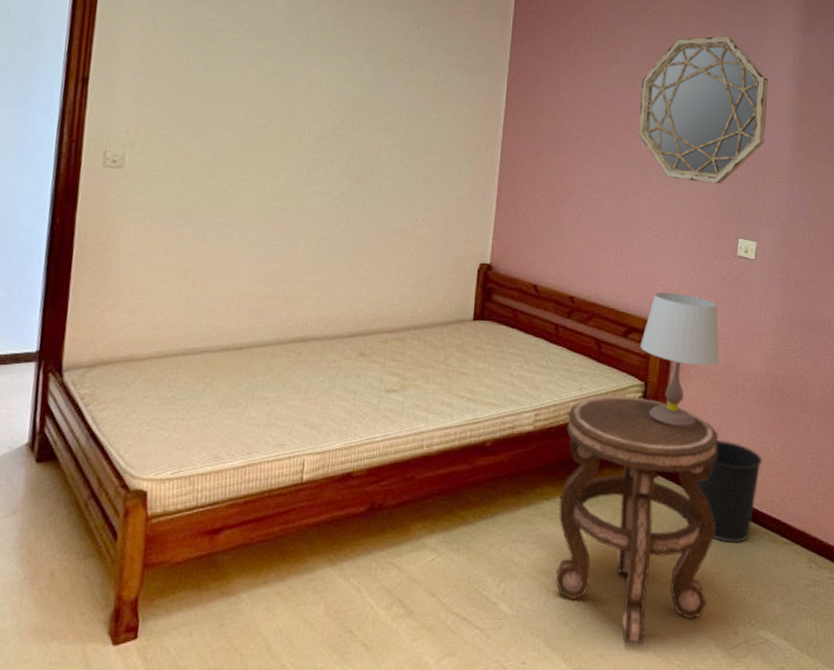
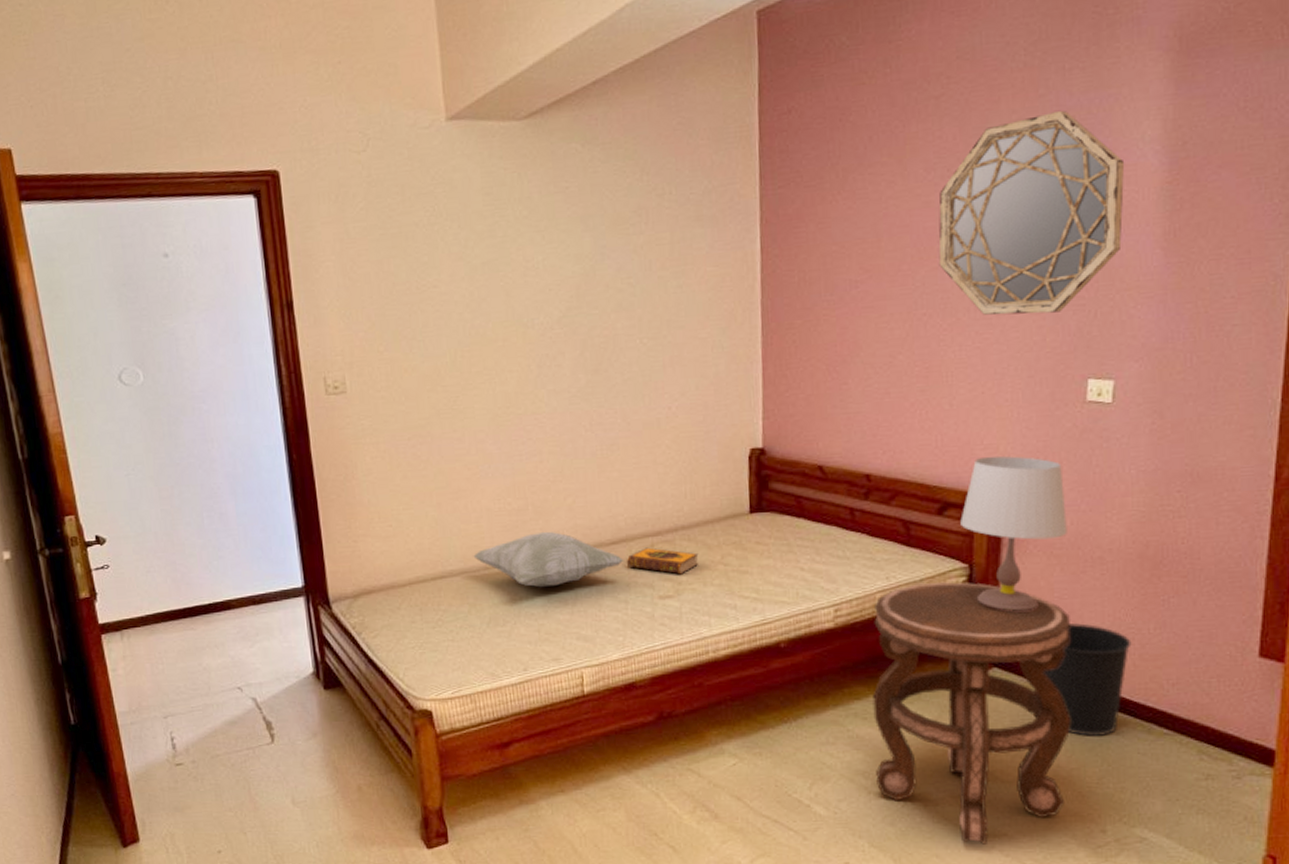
decorative pillow: none [218,319,359,373] -> present [473,531,624,588]
hardback book: none [361,343,426,371] -> present [627,547,699,575]

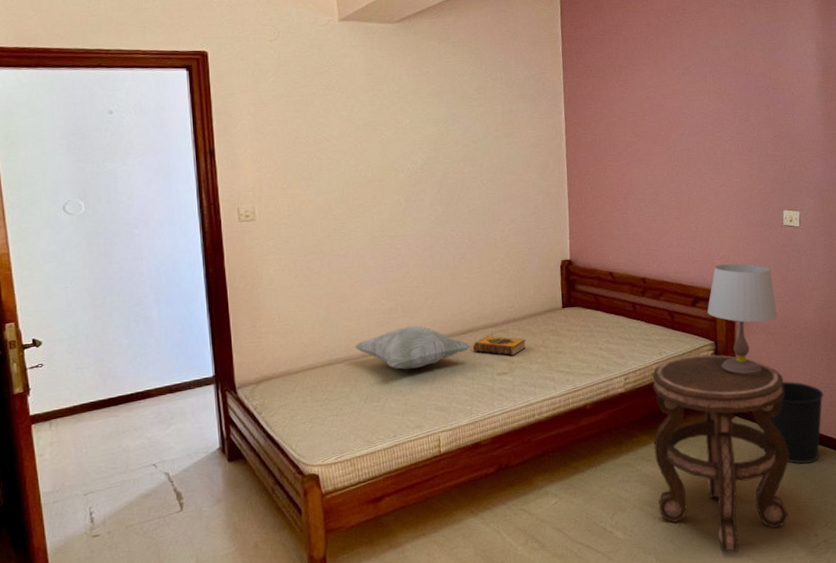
home mirror: present [938,111,1125,316] -> none [682,34,798,167]

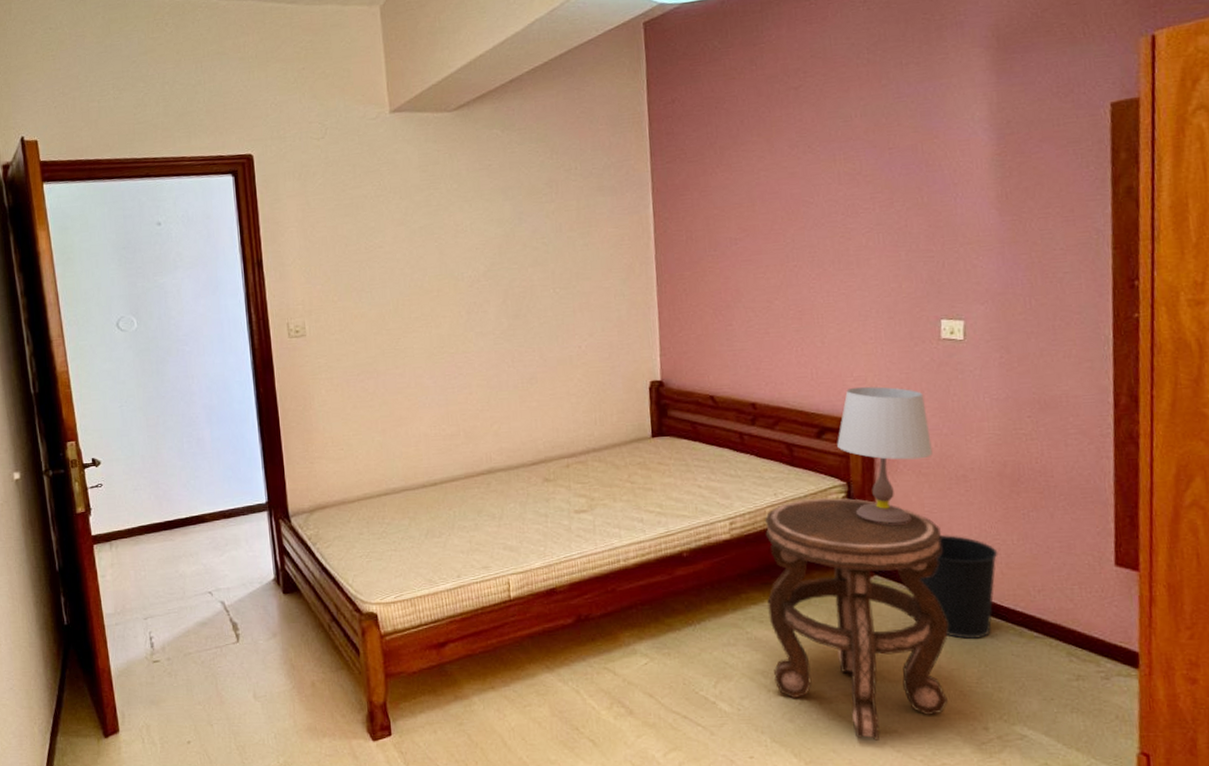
decorative pillow: present [354,325,471,370] -> none [413,453,544,503]
hardback book: present [473,336,526,356] -> none [546,467,609,492]

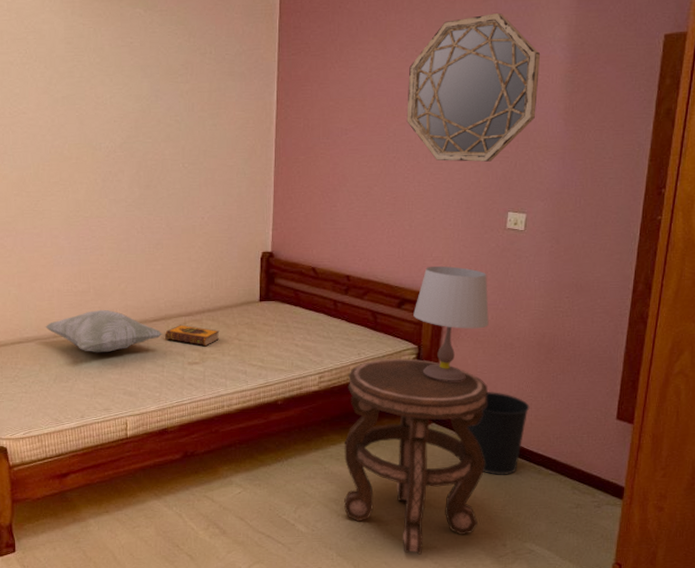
decorative pillow: none [413,453,544,503] -> present [45,309,163,353]
hardback book: none [546,467,609,492] -> present [165,324,220,347]
home mirror: none [802,97,962,266] -> present [407,13,541,162]

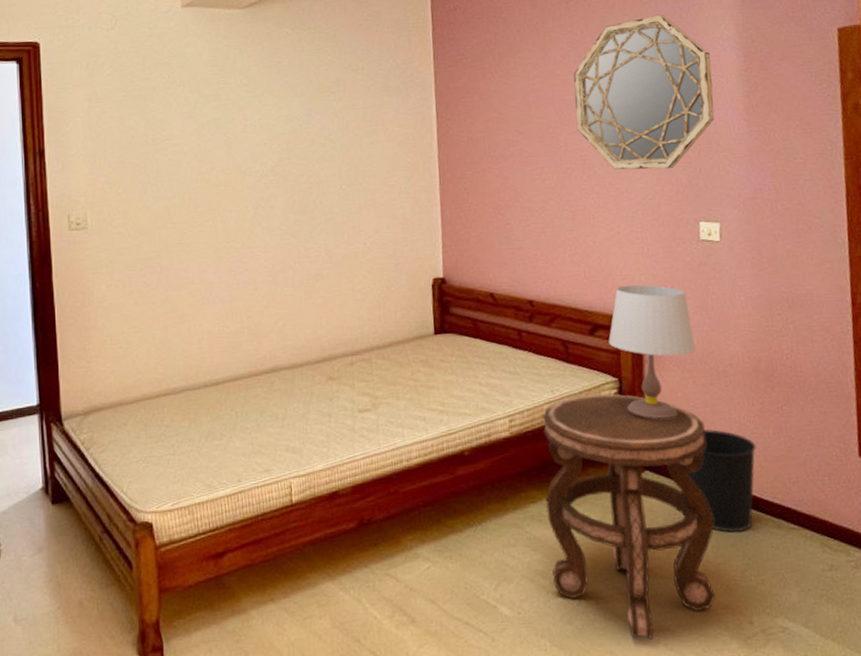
decorative pillow: present [45,309,163,353] -> none [194,351,328,404]
hardback book: present [165,324,220,347] -> none [330,365,392,390]

